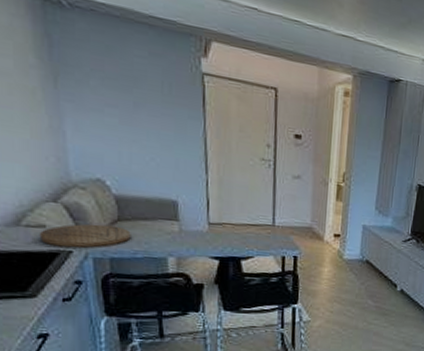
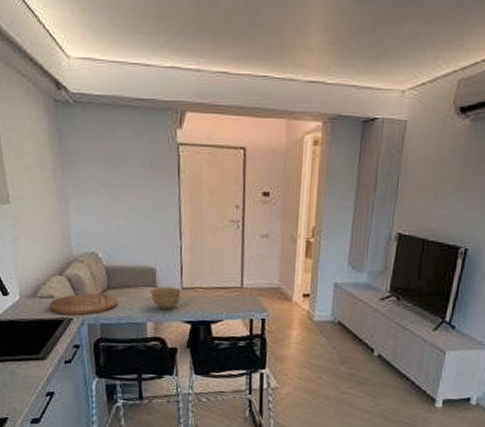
bowl: none [171,220,208,245] -> present [150,286,182,310]

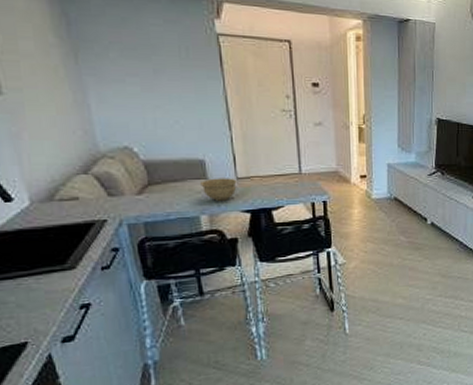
cutting board: present [49,293,117,316] -> none [72,190,163,217]

